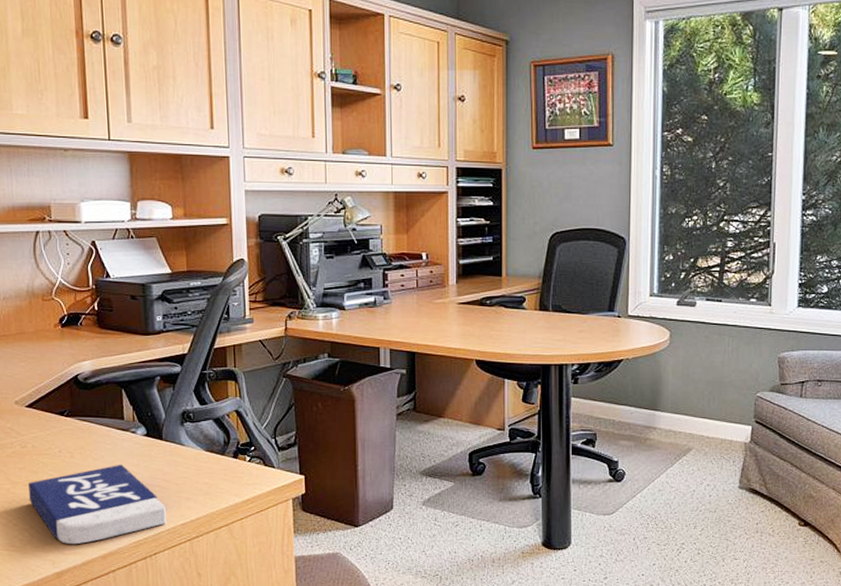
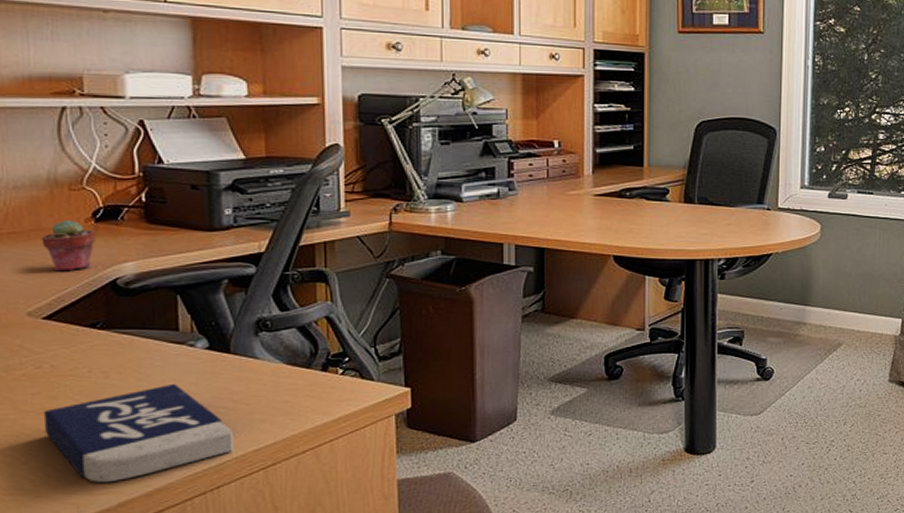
potted succulent: none [24,325,63,368] -> present [41,220,96,272]

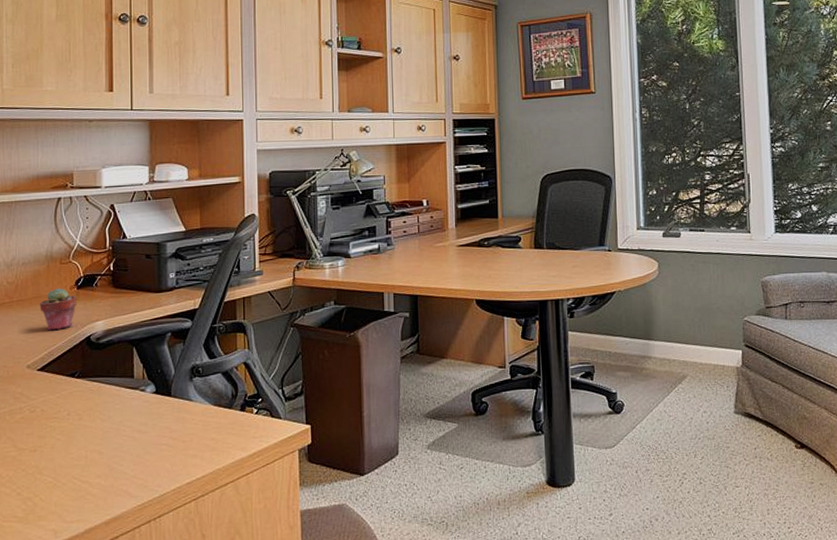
book: present [44,383,234,483] -> none [35,423,172,512]

